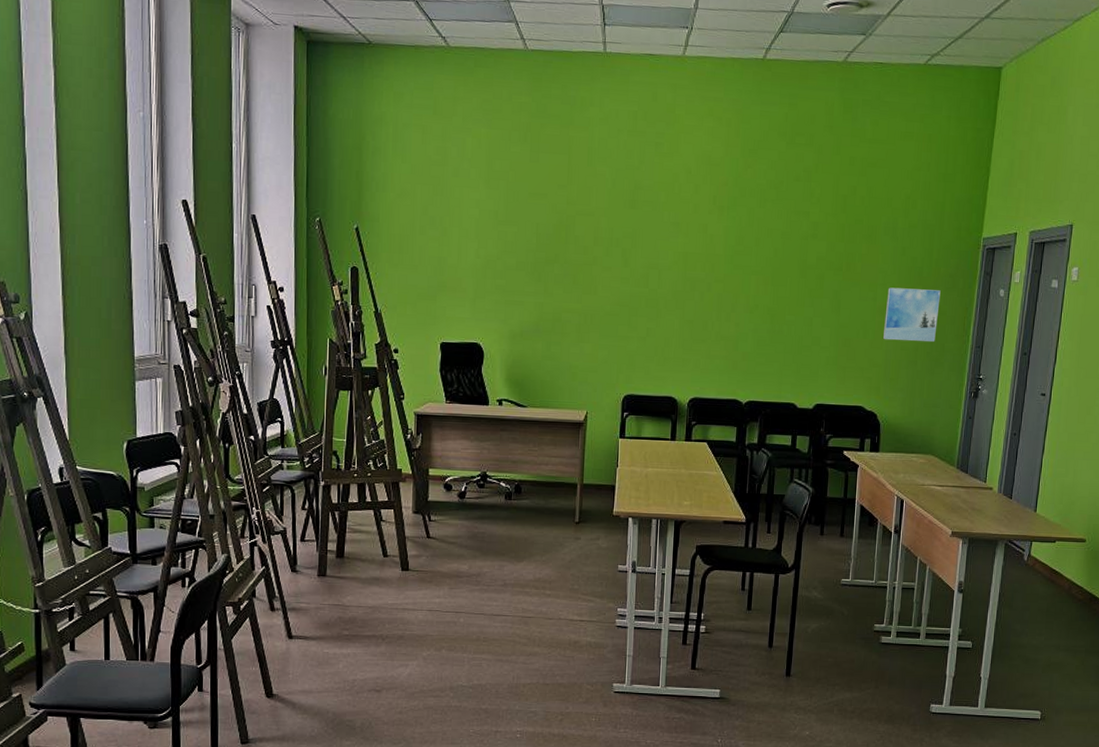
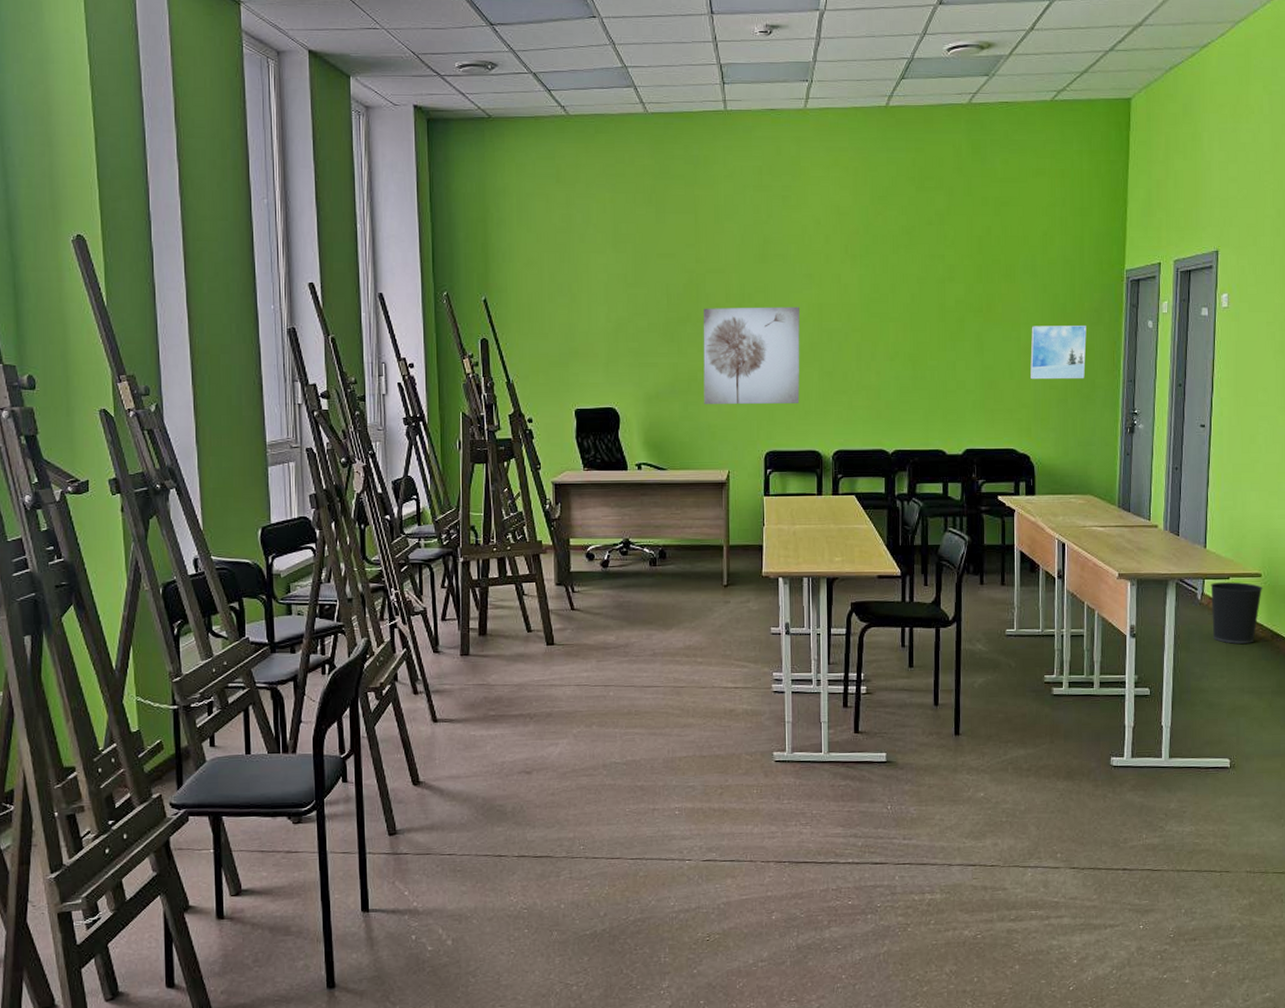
wall art: none [567,250,665,350] -> present [703,307,800,404]
wastebasket: none [1035,544,1086,604] -> present [1210,581,1263,644]

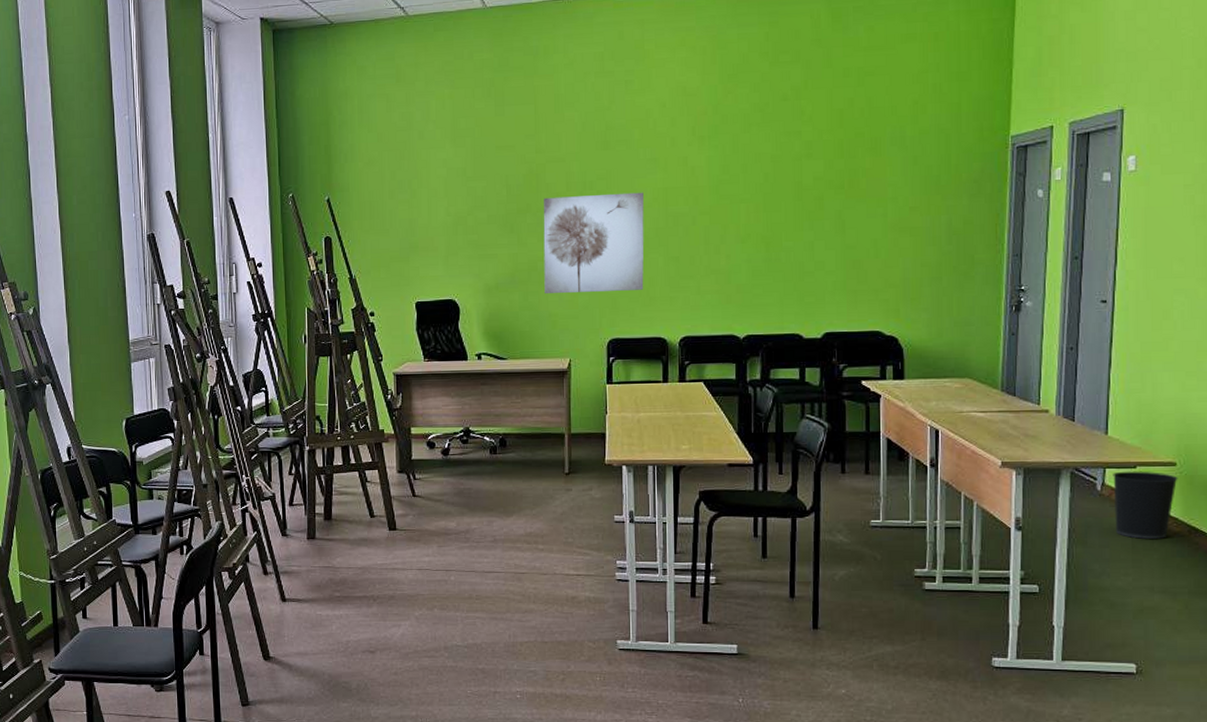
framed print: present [1029,326,1087,380] -> none [898,198,964,258]

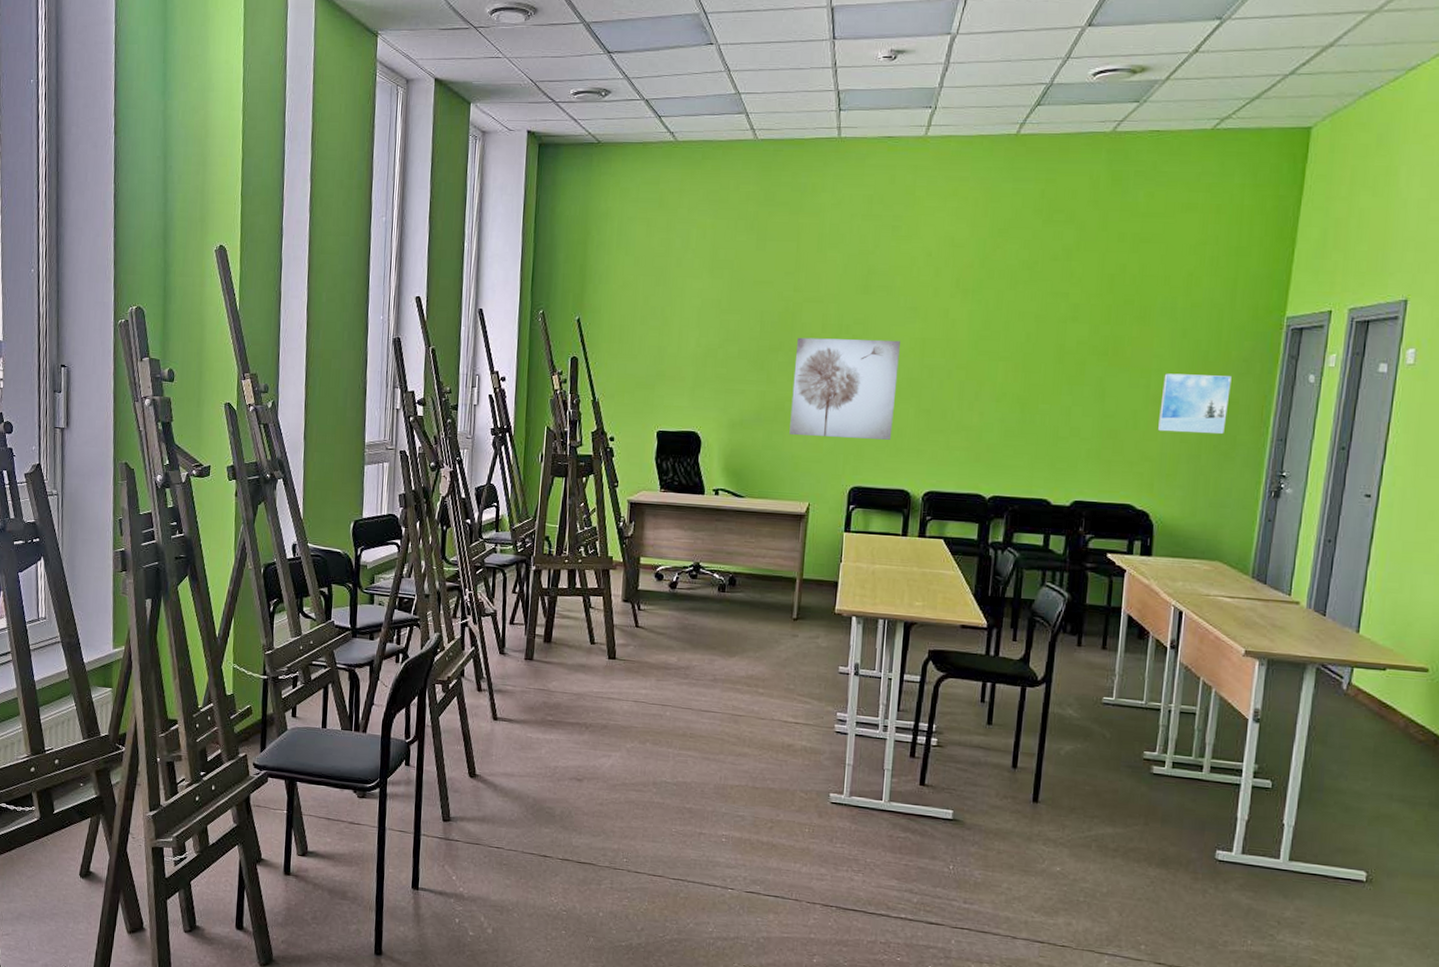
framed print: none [898,198,964,258] -> present [1157,373,1232,434]
wastebasket: present [1113,471,1178,539] -> none [1358,672,1429,746]

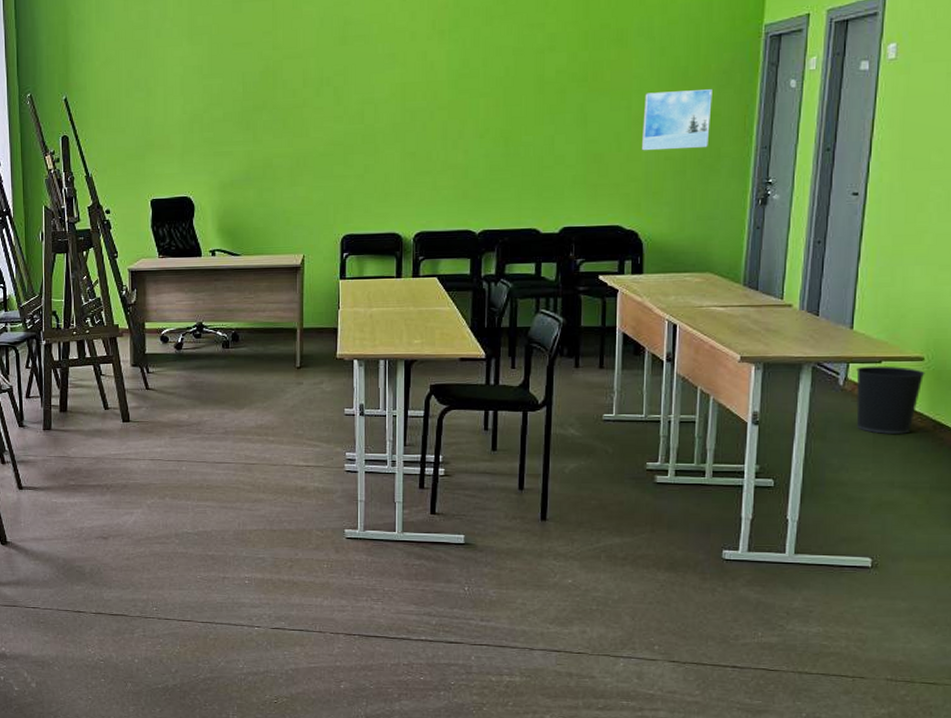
wall art: present [789,337,900,440] -> none [279,87,381,190]
wastebasket: none [1358,672,1429,746] -> present [856,366,925,434]

